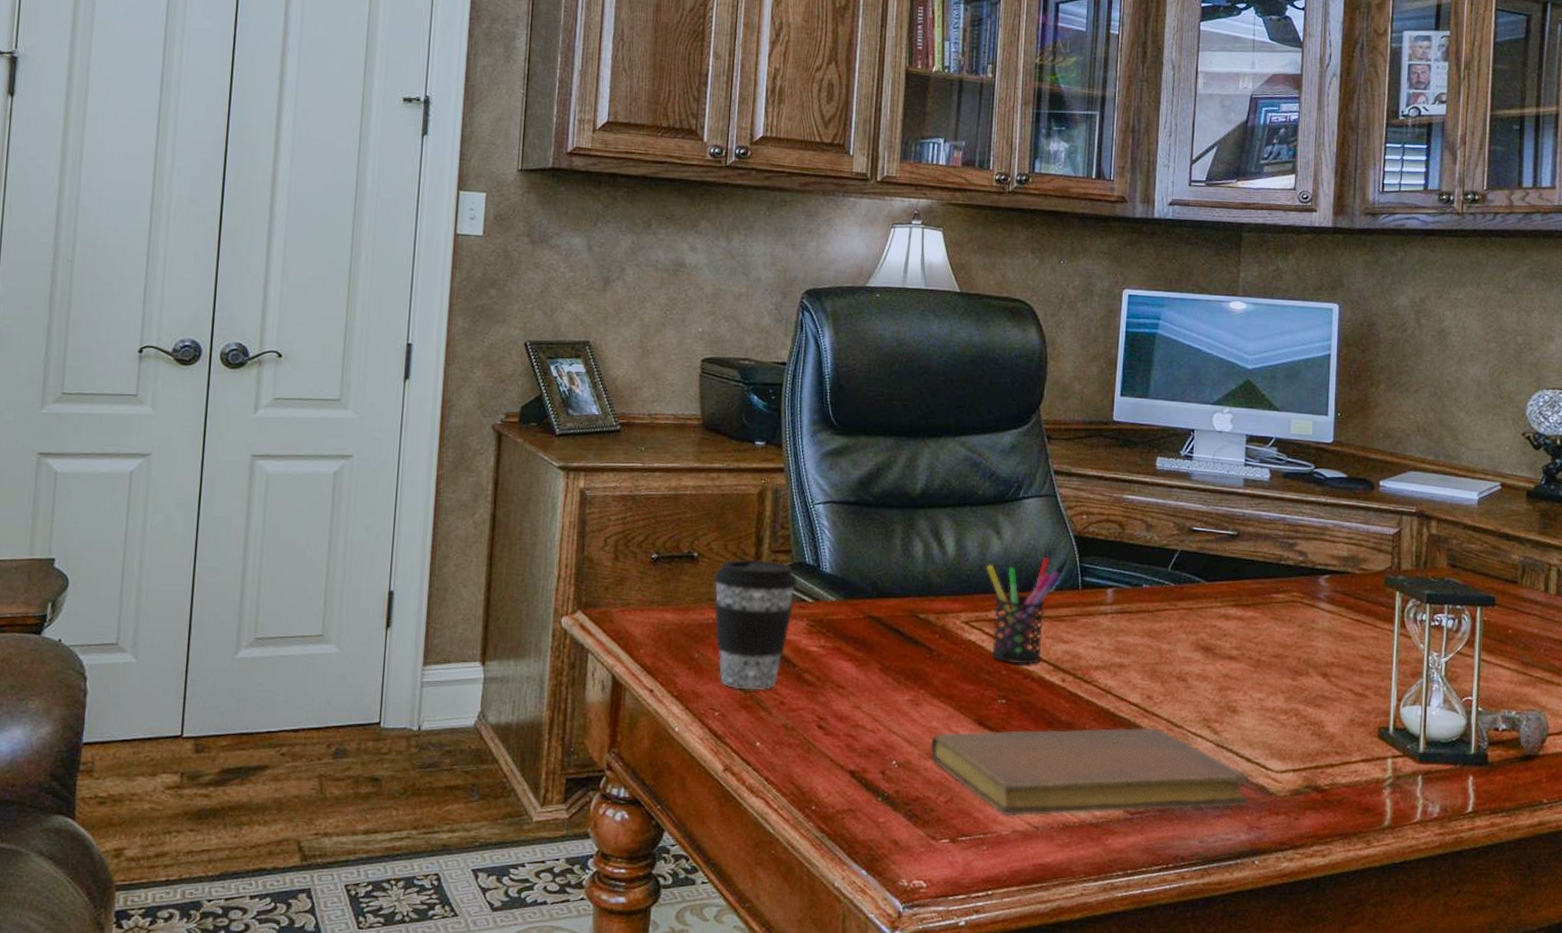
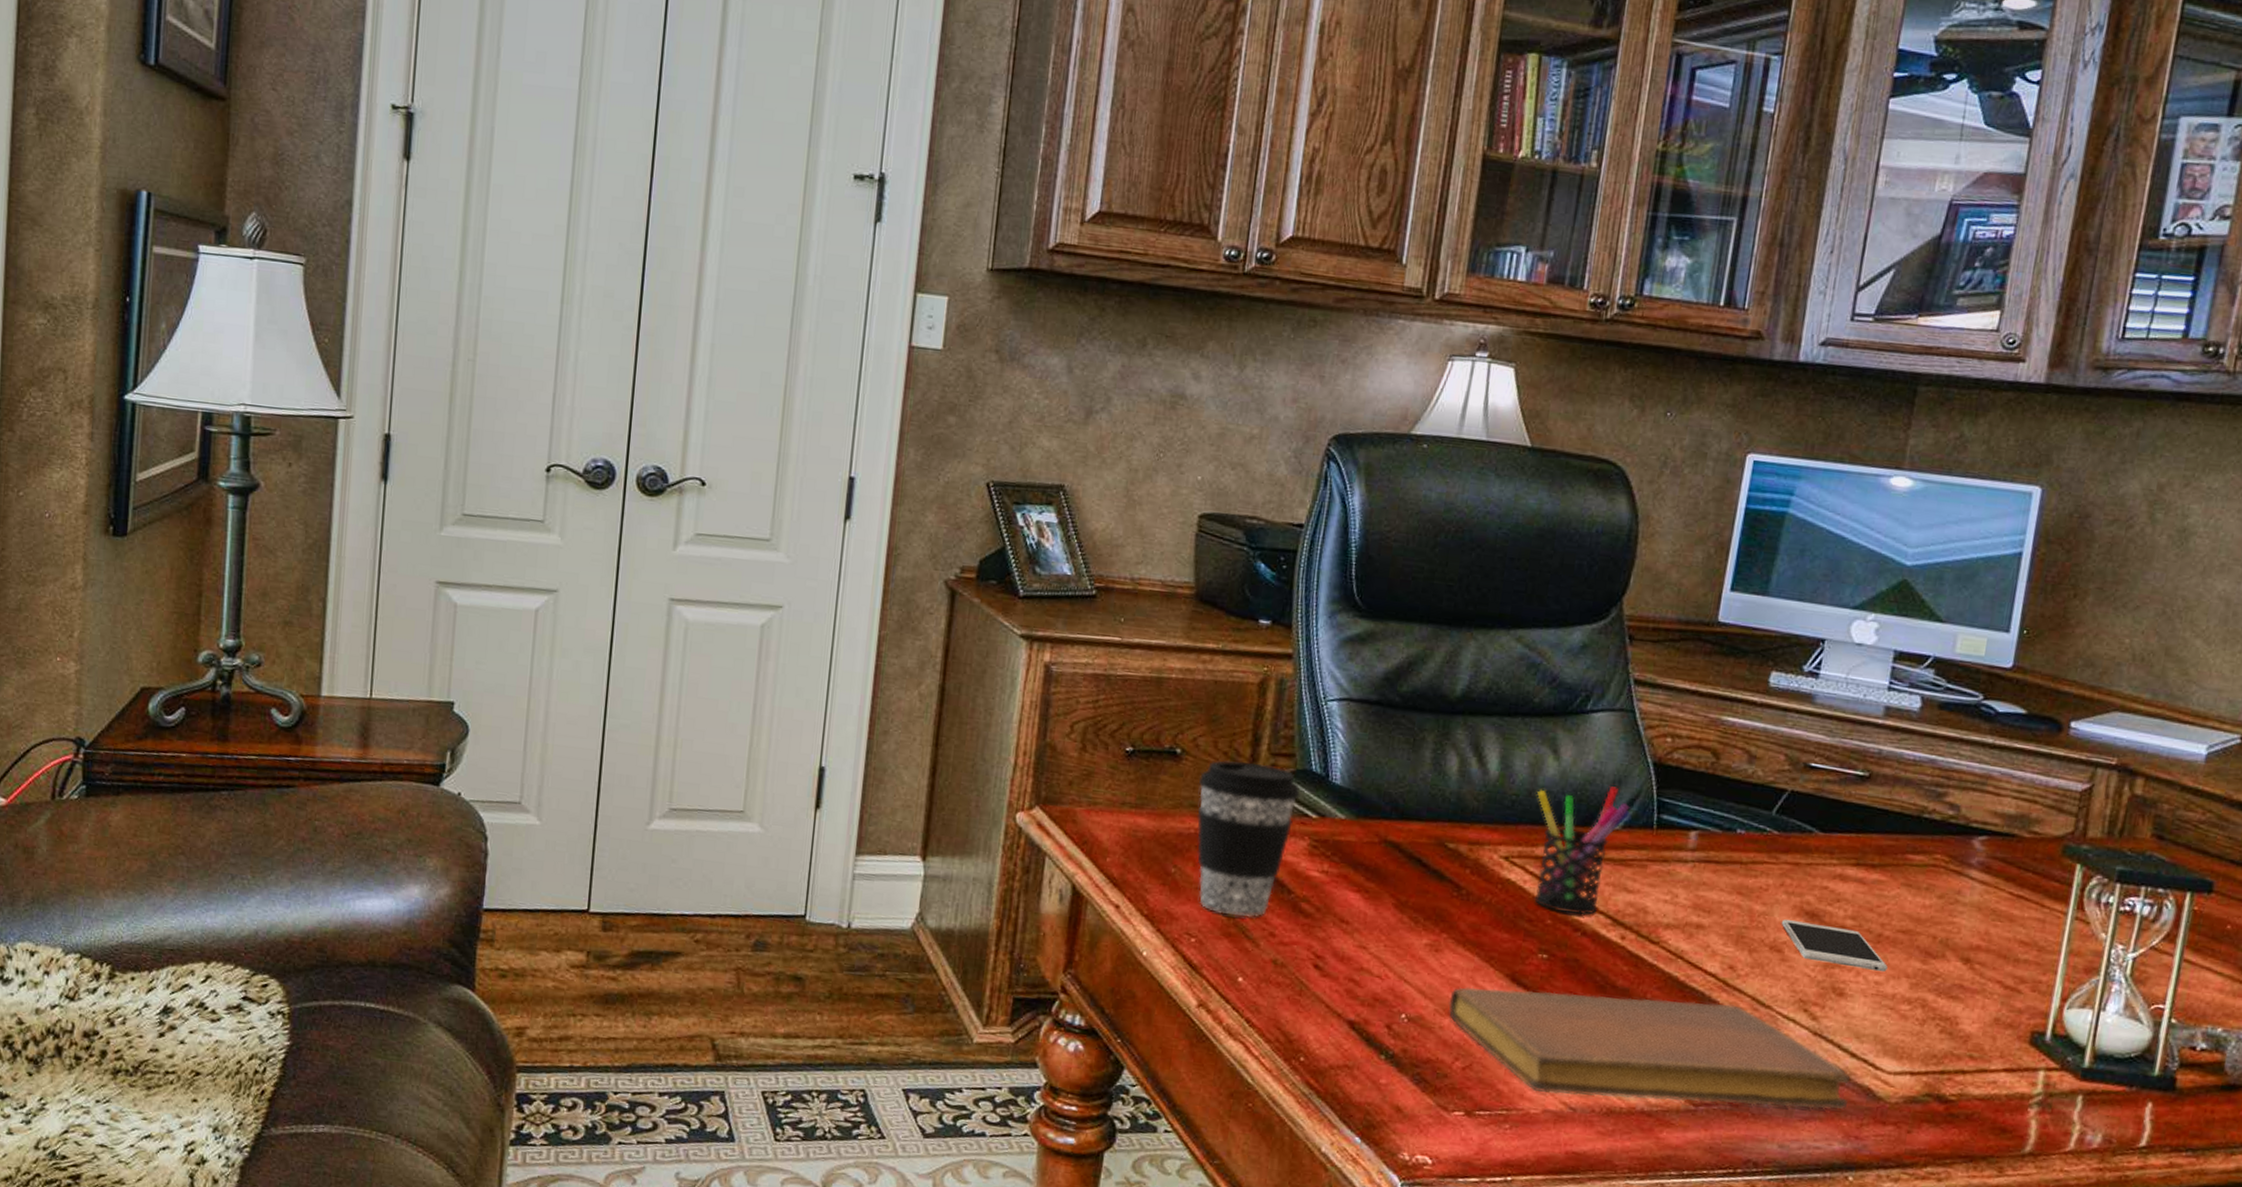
smartphone: none [1183,654,1267,690] -> present [1781,919,1888,973]

